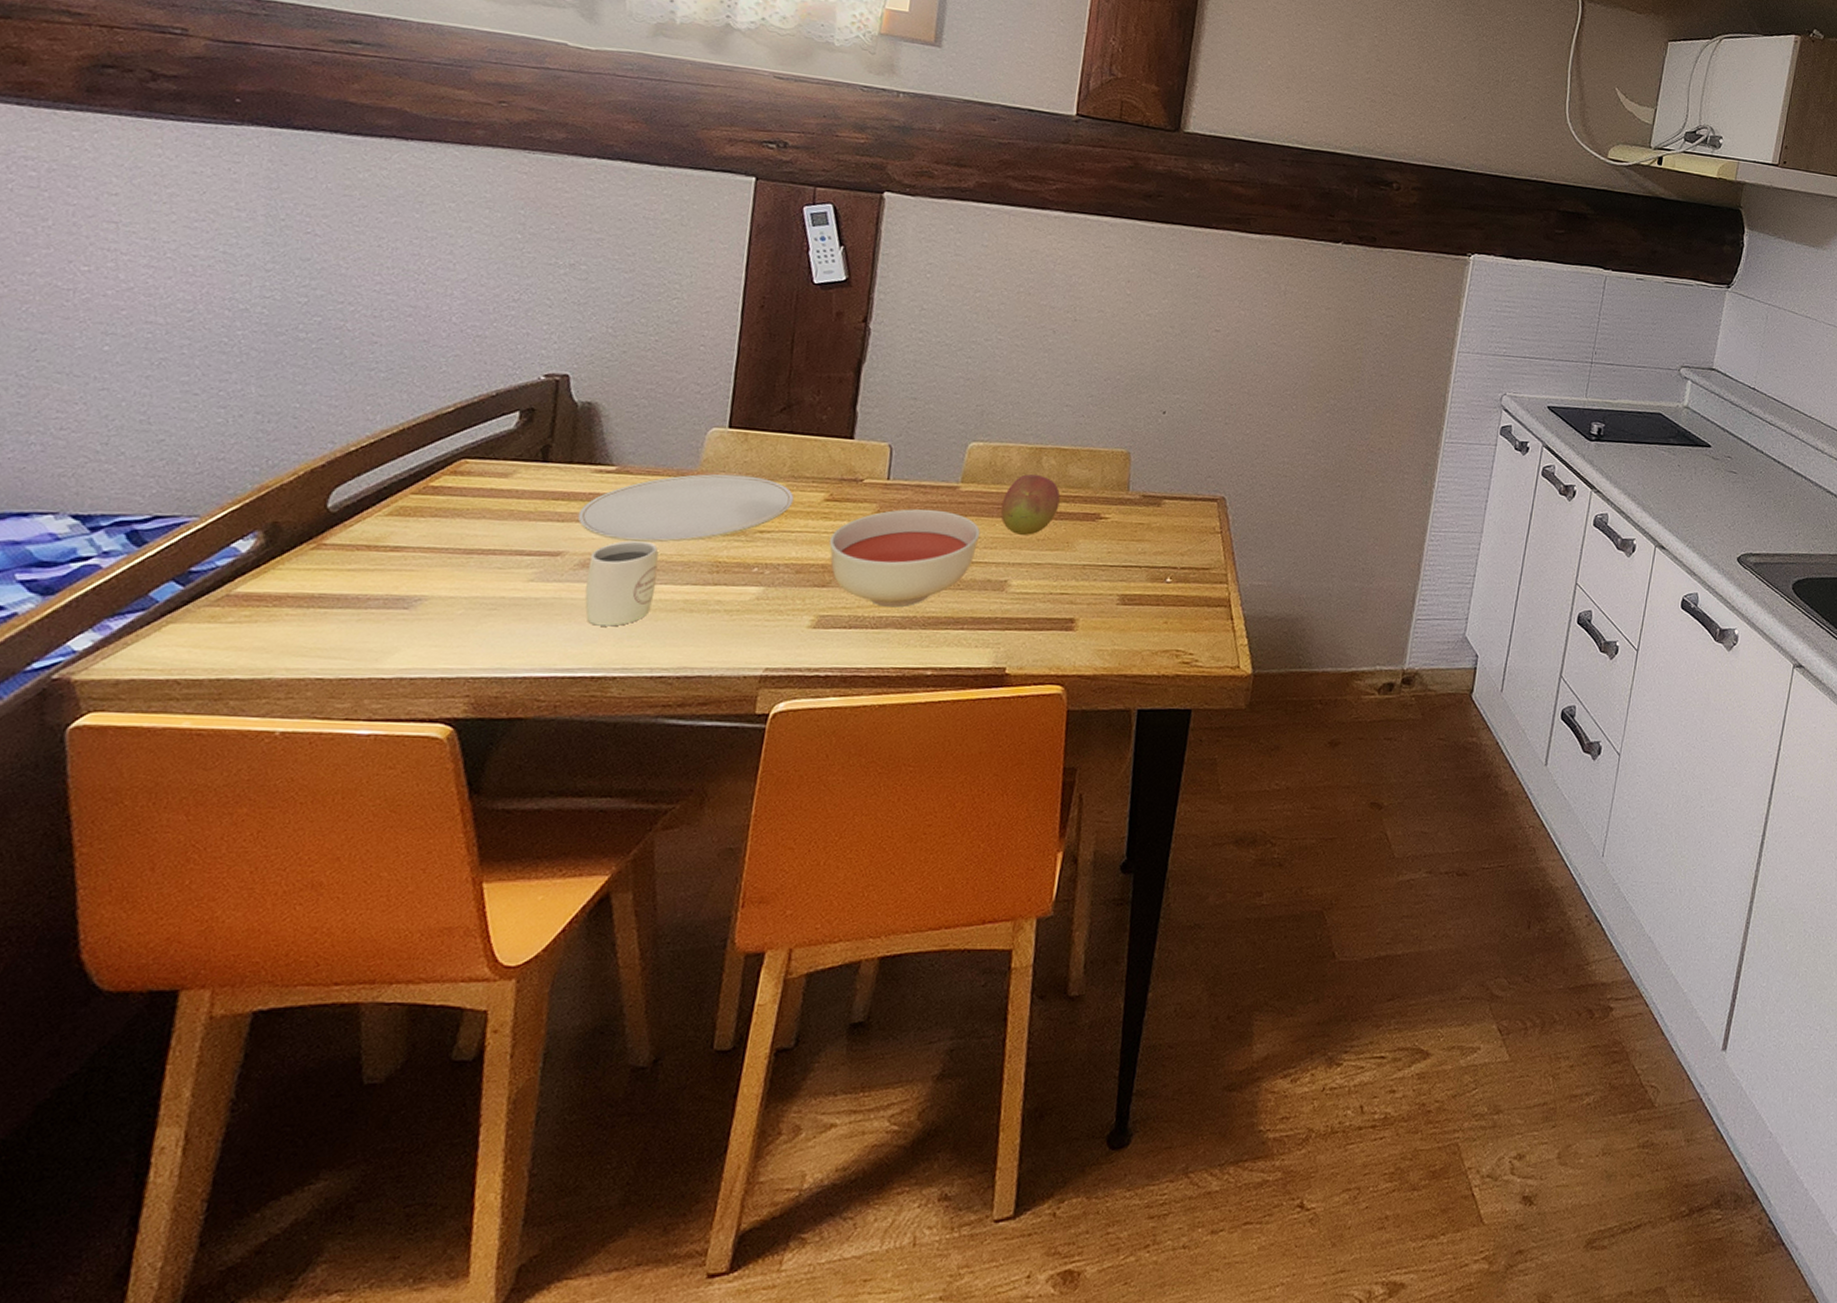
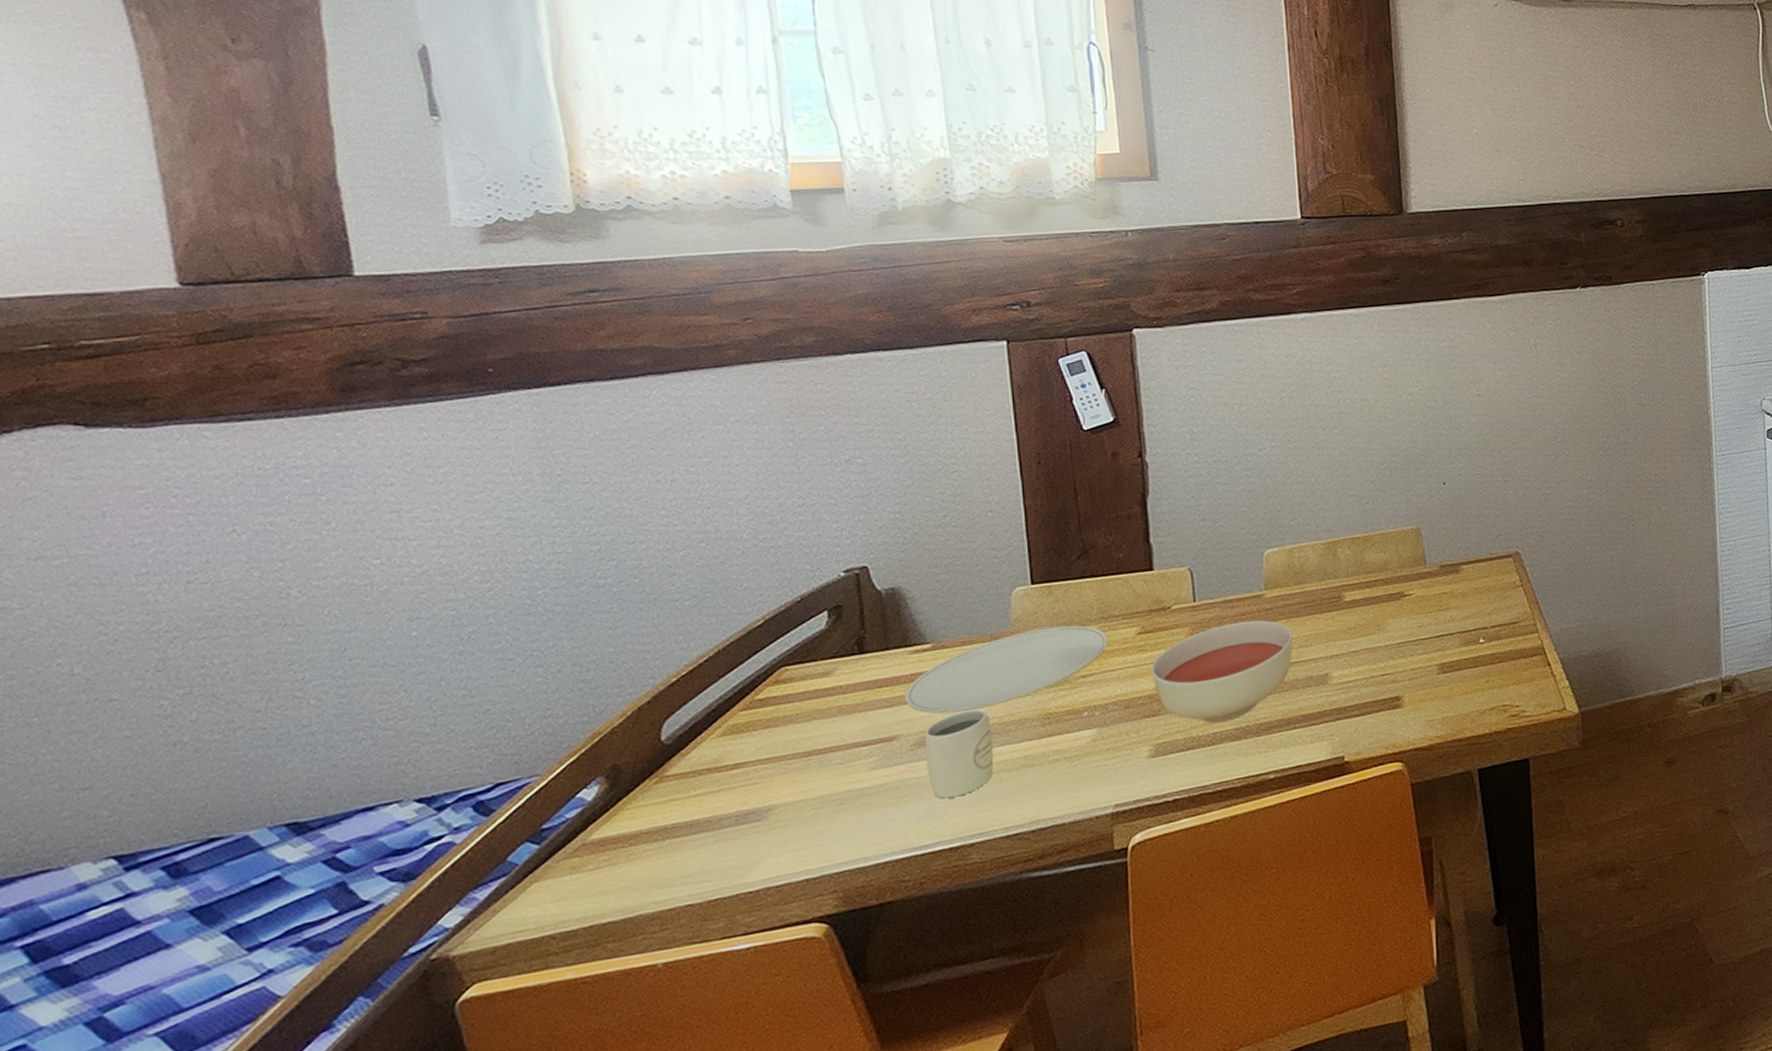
fruit: present [1000,474,1061,535] -> none [1307,567,1363,628]

